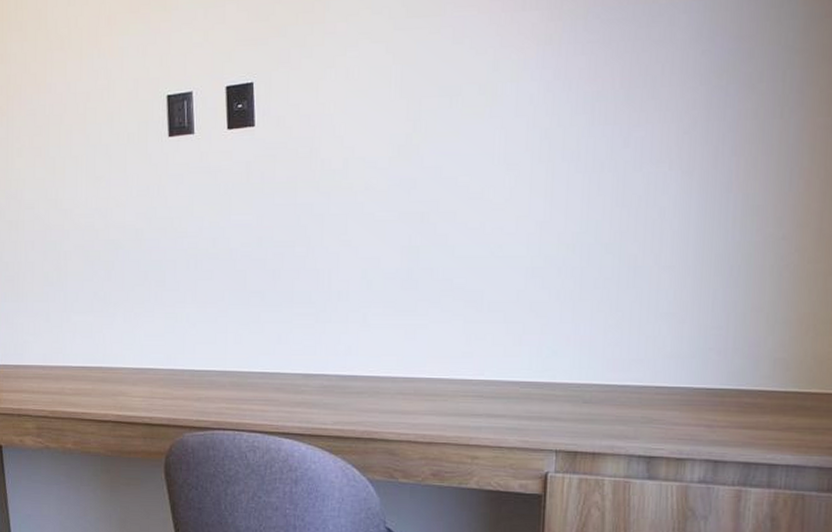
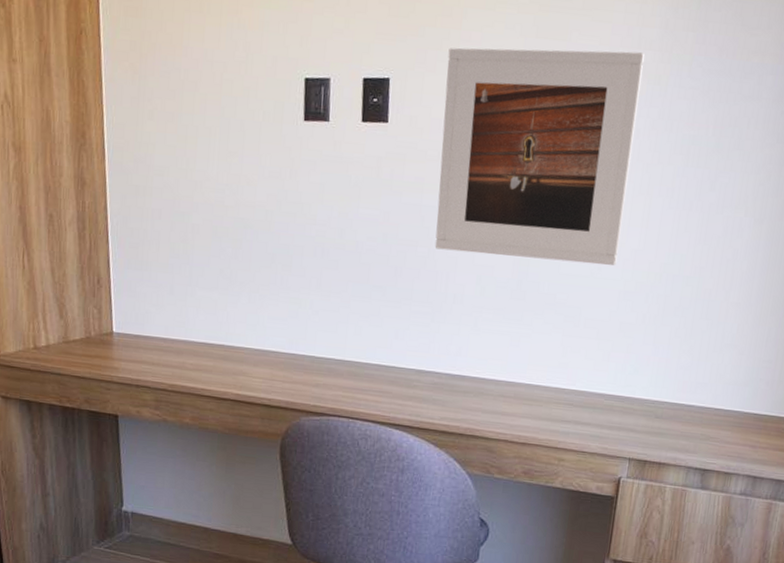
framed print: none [312,14,532,247] -> present [434,47,646,266]

